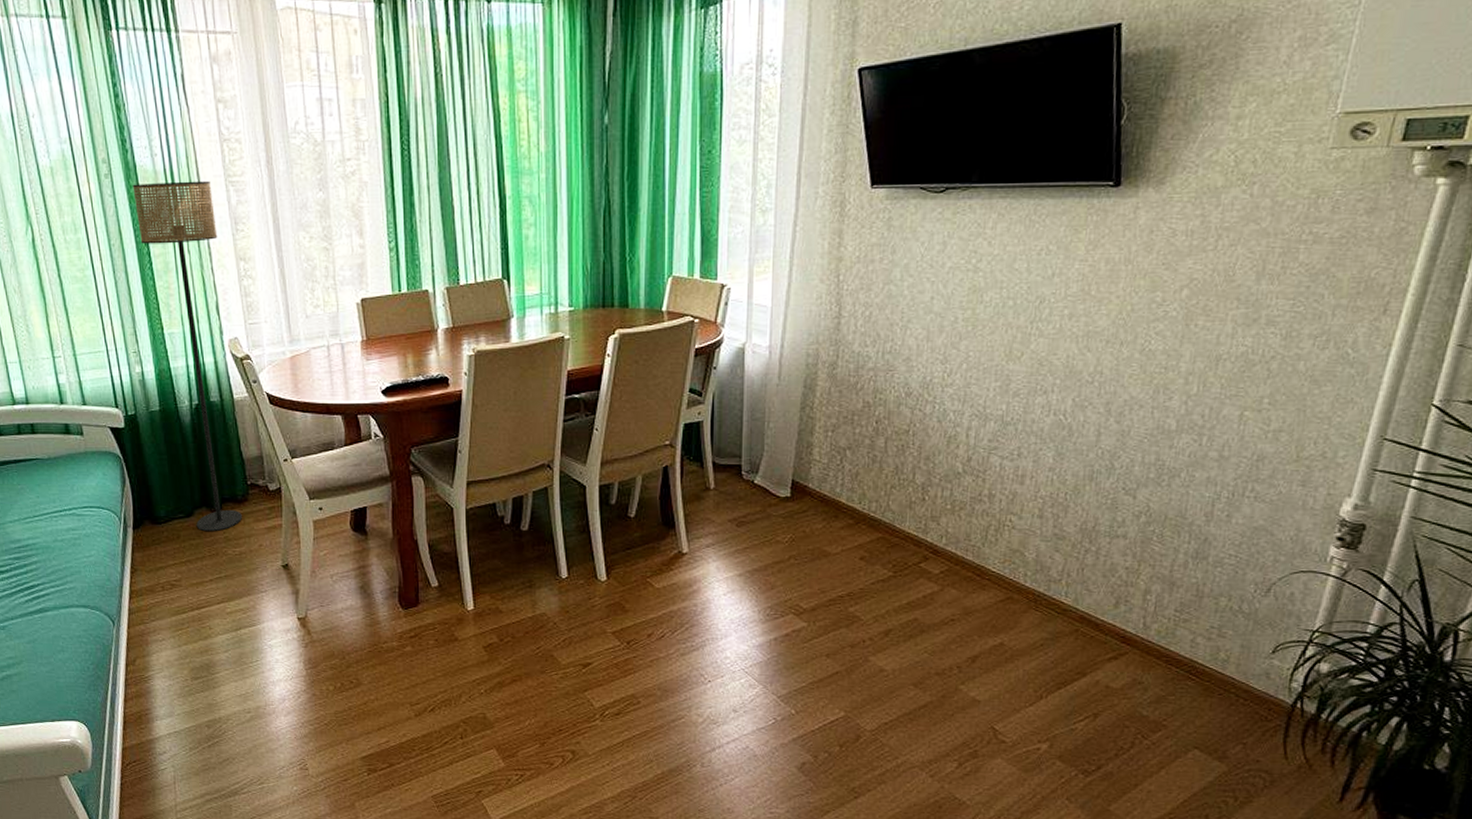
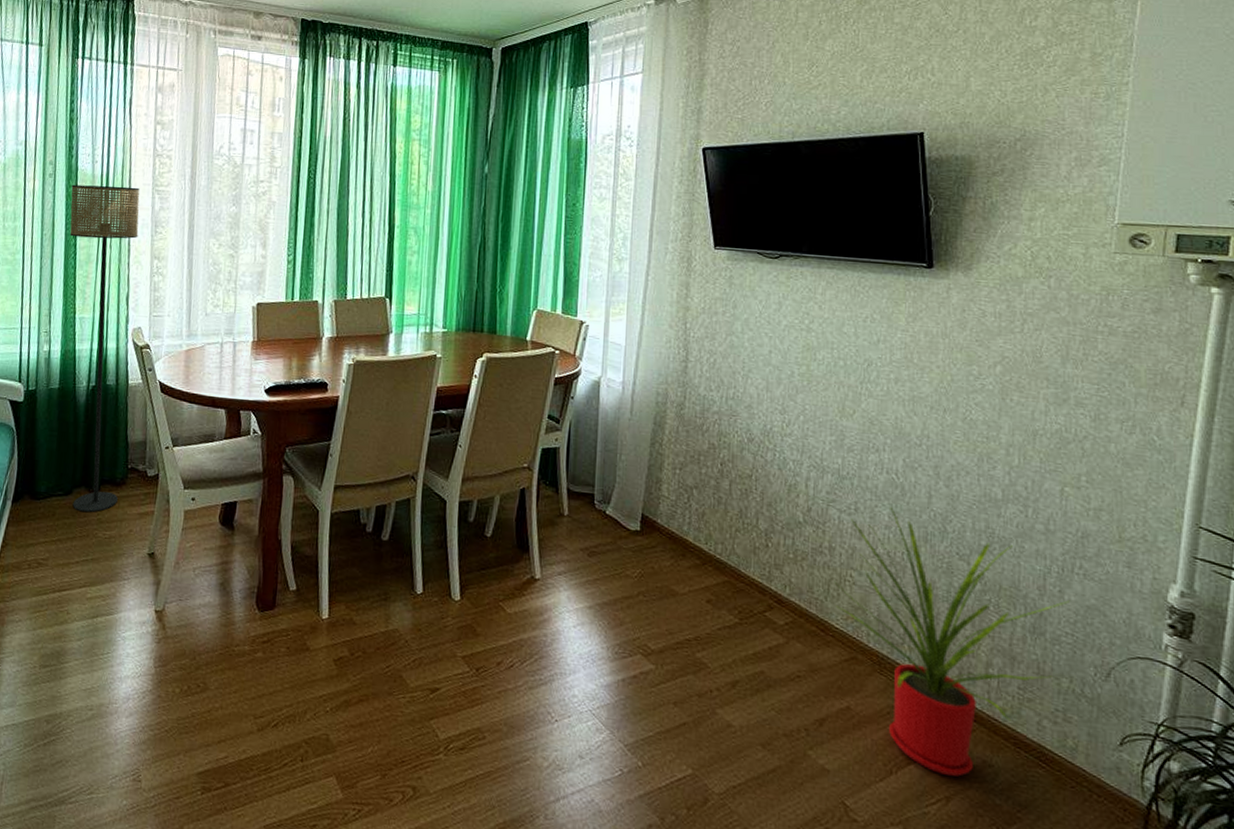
house plant: none [992,450,1236,695] -> present [834,508,1069,777]

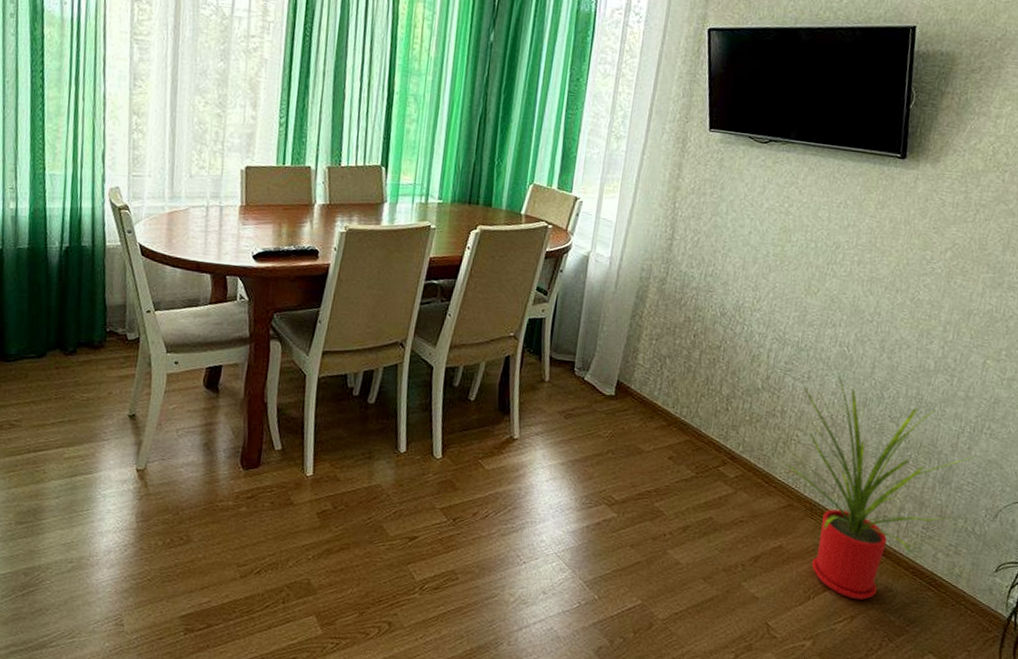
floor lamp: present [69,184,140,513] -> none [36,27,116,375]

